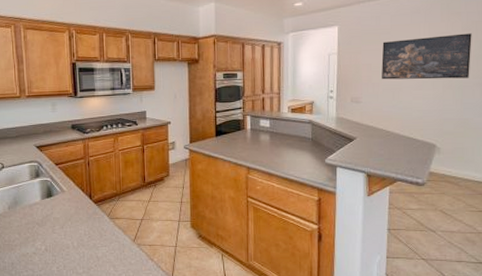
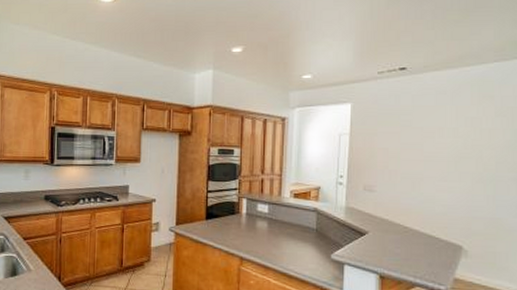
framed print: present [381,33,472,80] -> none [400,120,507,171]

